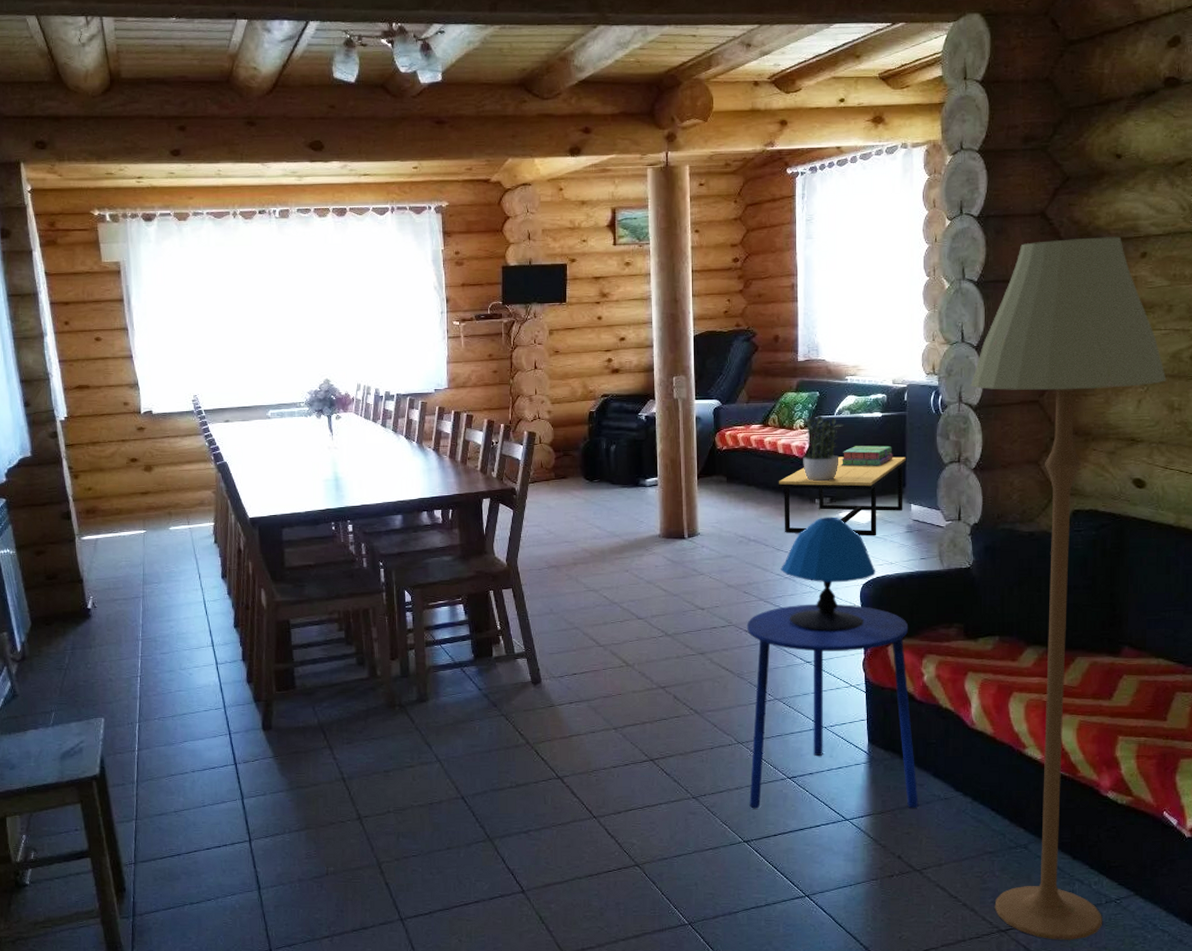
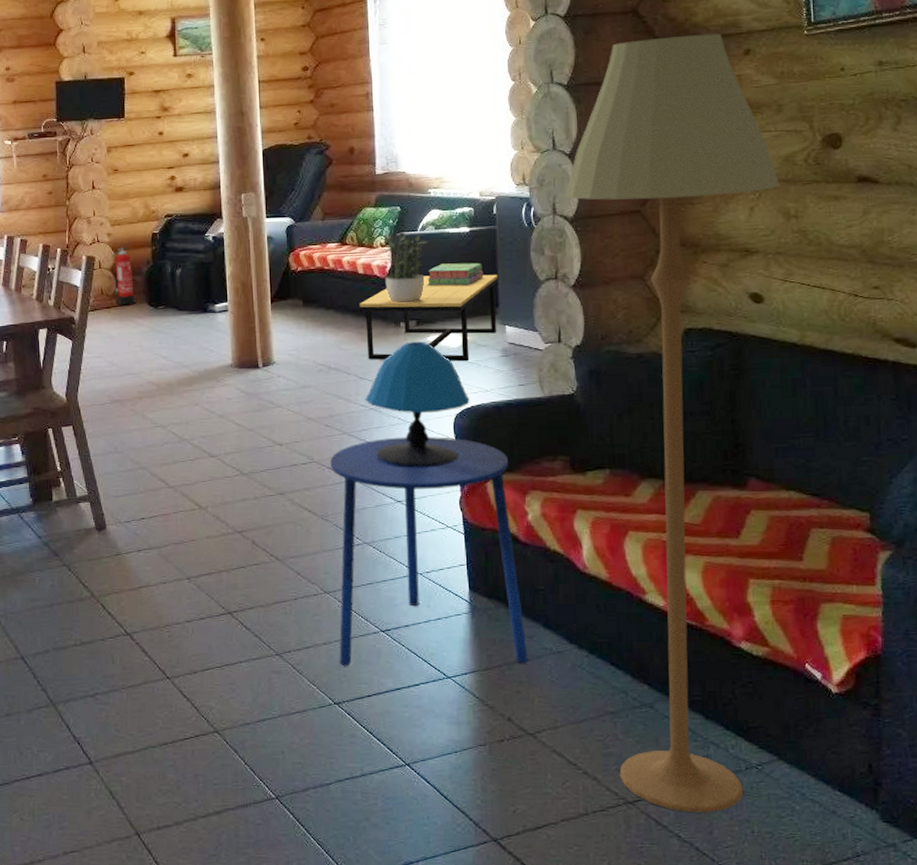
fire extinguisher: none [549,418,572,479] -> present [109,241,135,306]

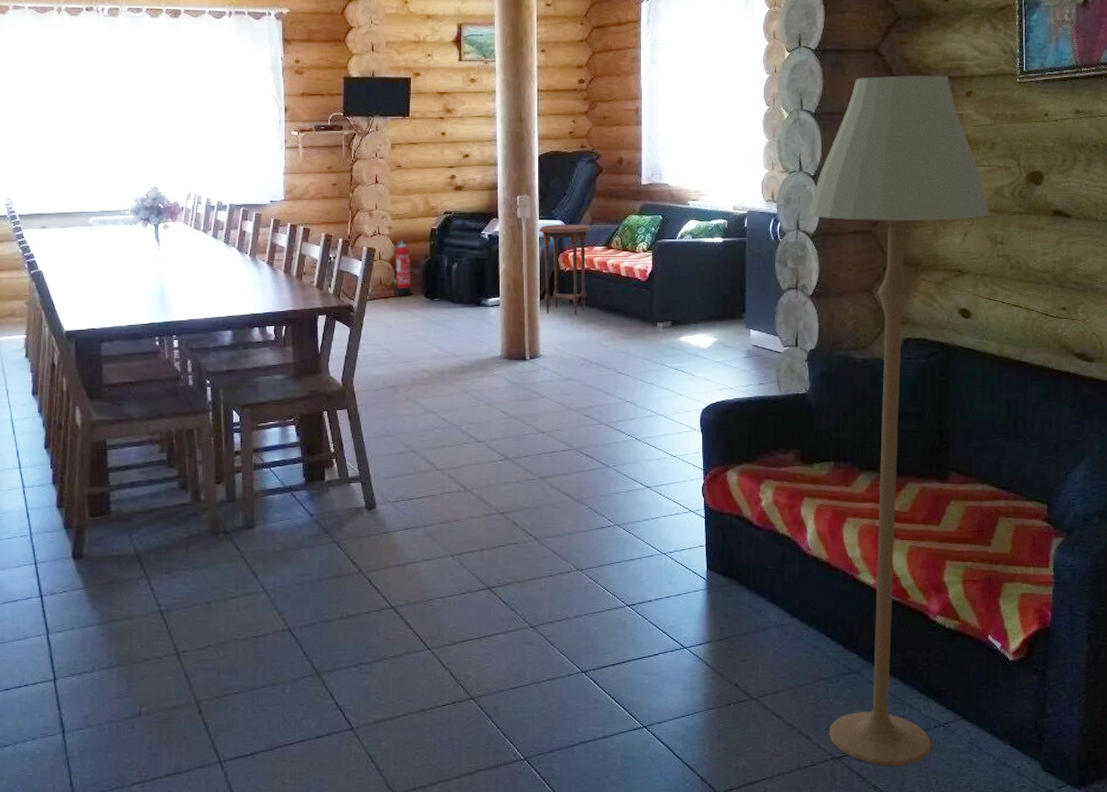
side table: none [267,221,323,318] -> present [539,225,591,314]
side table: present [330,437,528,666] -> none [588,428,756,638]
coffee table: present [359,274,498,362] -> none [620,280,745,361]
table lamp: present [365,341,470,466] -> none [622,341,716,455]
potted plant: present [381,229,428,303] -> none [643,236,686,304]
stack of books: present [427,262,484,286] -> none [683,270,733,291]

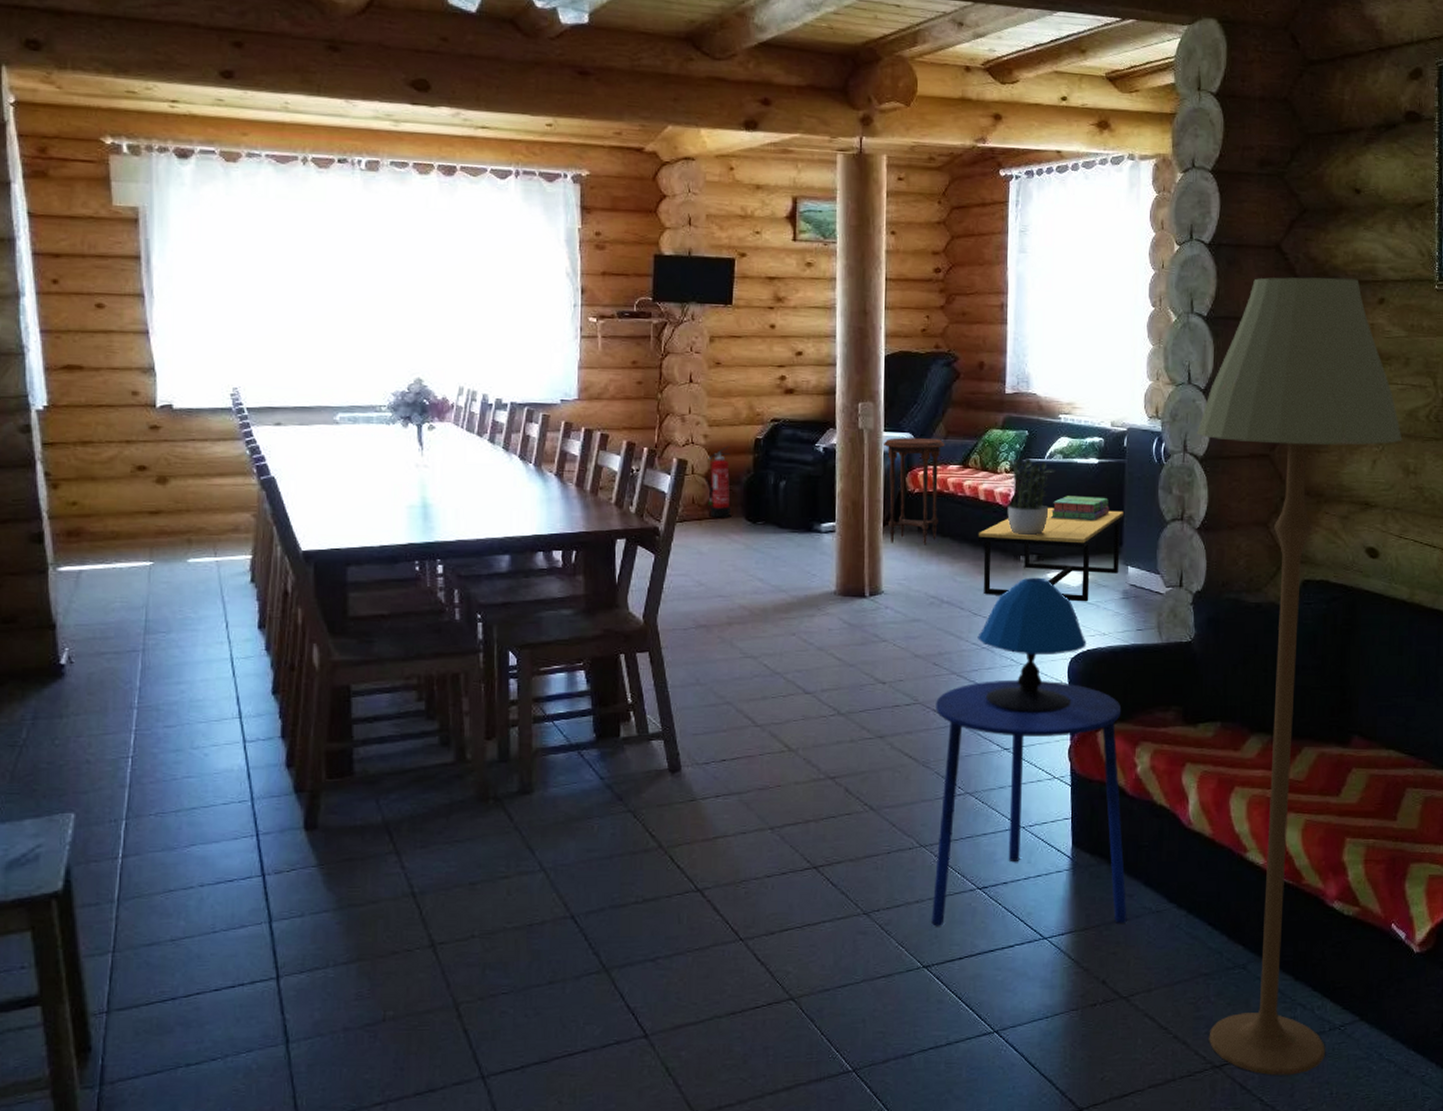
side table: none [588,428,756,638] -> present [931,679,1127,927]
coffee table: none [620,280,745,361] -> present [978,507,1124,602]
table lamp: none [622,341,716,455] -> present [977,577,1087,711]
potted plant: none [643,236,686,304] -> present [1006,454,1055,535]
stack of books: none [683,270,733,291] -> present [1051,496,1110,520]

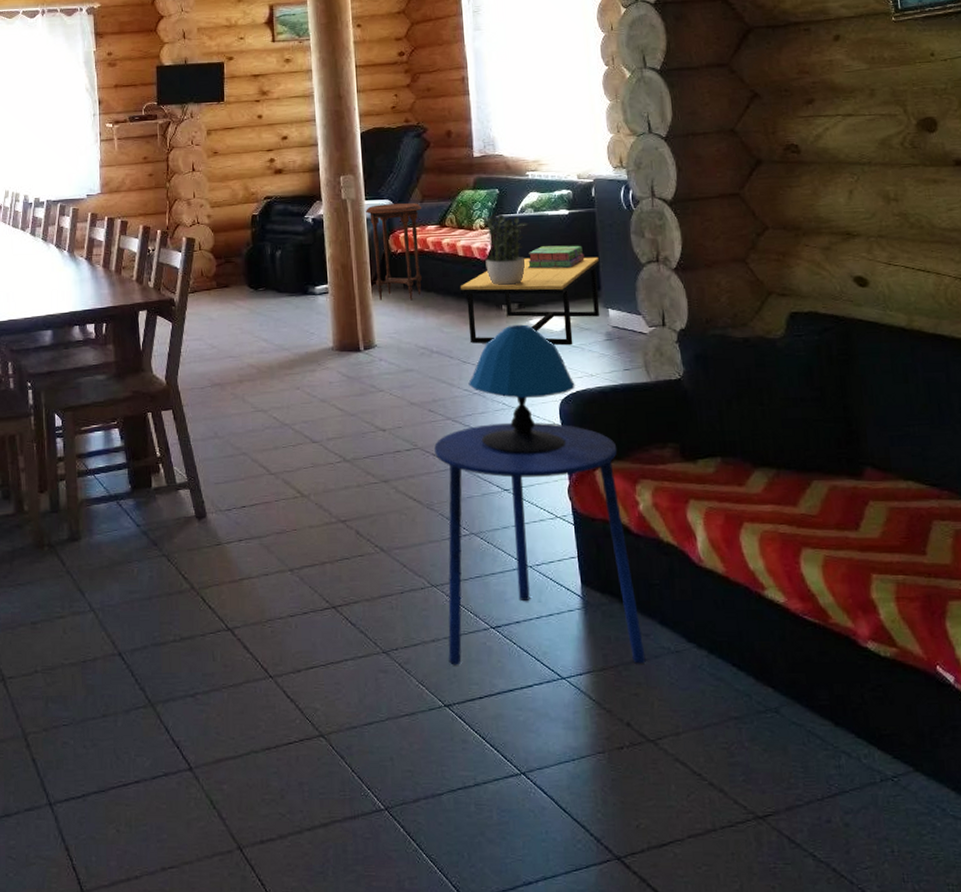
fire extinguisher: present [703,445,730,518] -> none [209,223,235,288]
floor lamp: present [1197,277,1403,1076] -> none [663,20,880,829]

